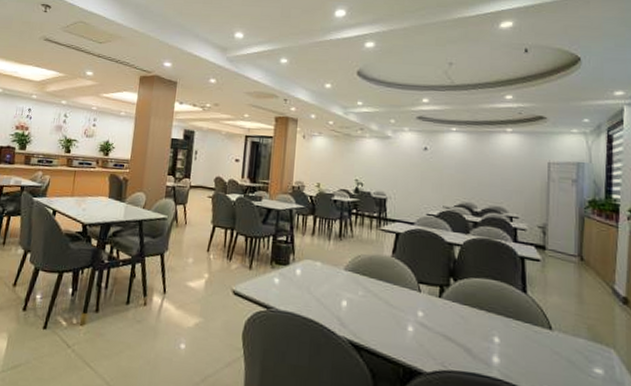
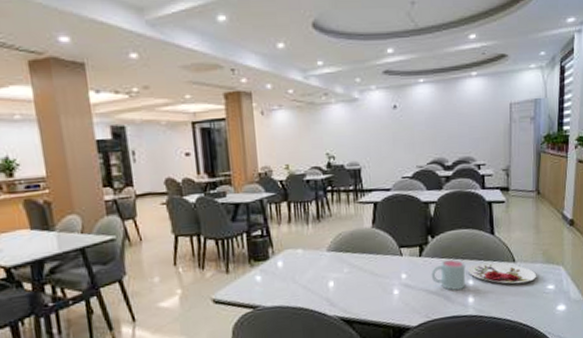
mug: none [450,307,491,346] -> present [431,259,466,291]
plate: none [493,320,580,358] -> present [467,262,537,284]

